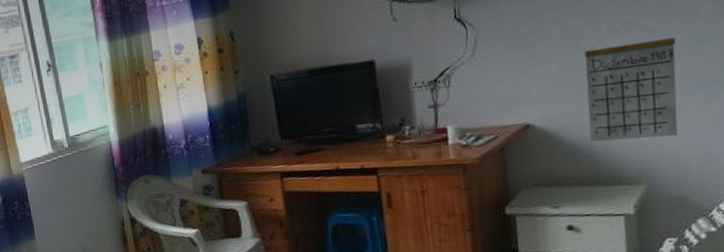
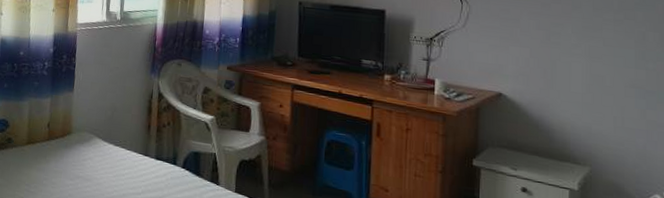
calendar: present [585,22,678,142] -> none [548,29,625,131]

